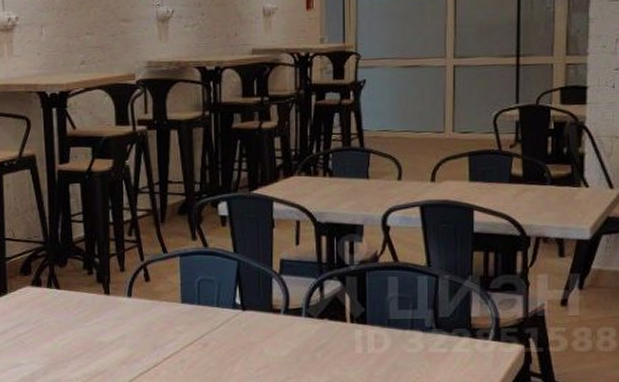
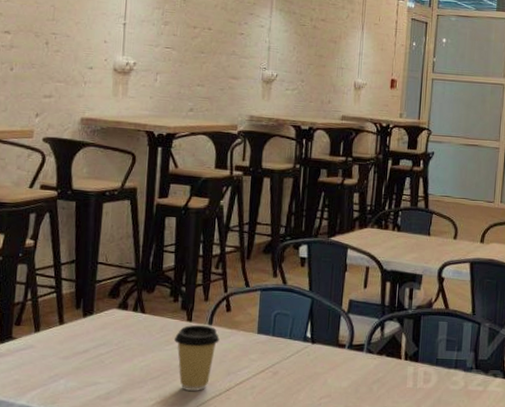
coffee cup: none [92,297,141,368] -> present [173,324,220,391]

